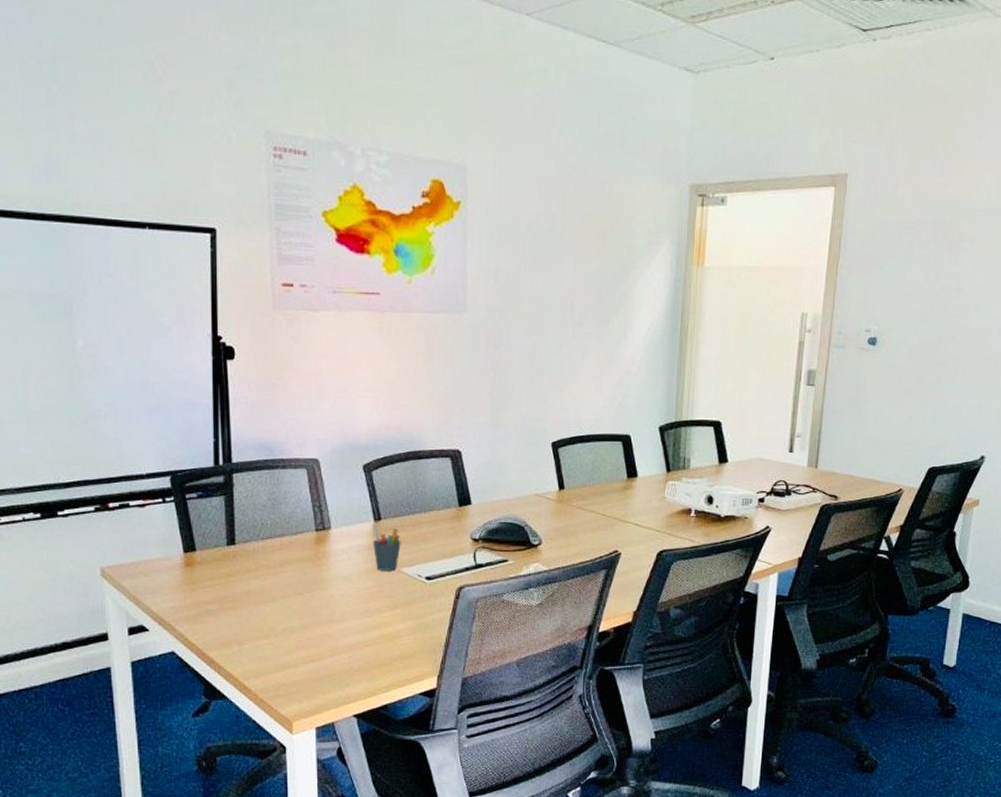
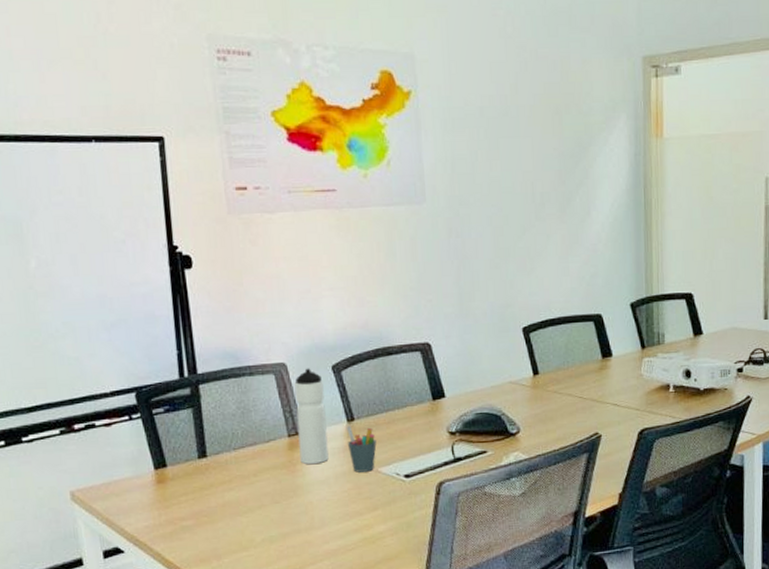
water bottle: none [325,465,354,559] -> present [294,368,329,464]

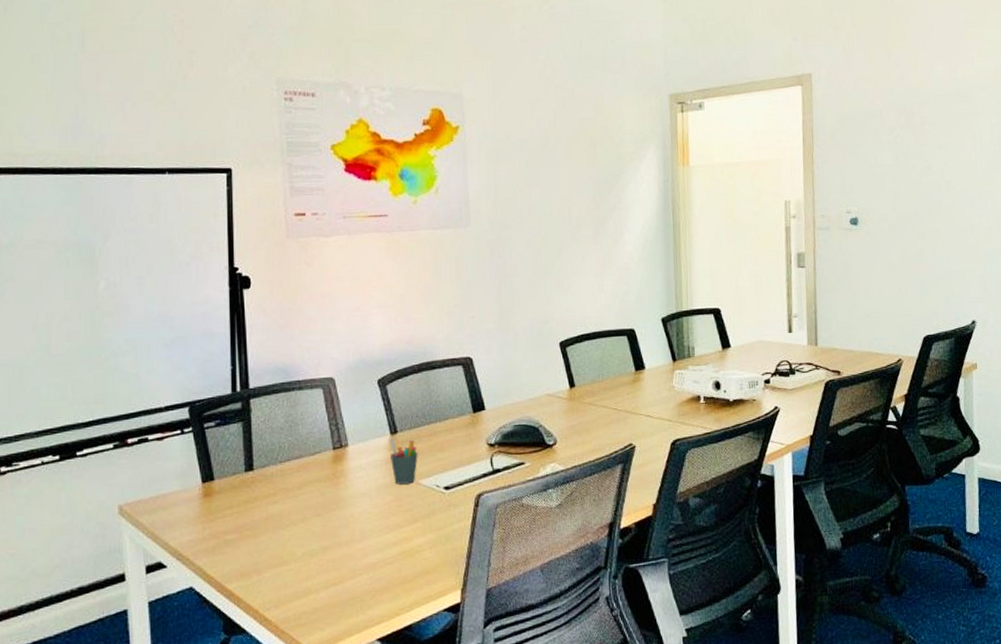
water bottle: present [294,368,329,464] -> none [341,382,371,477]

